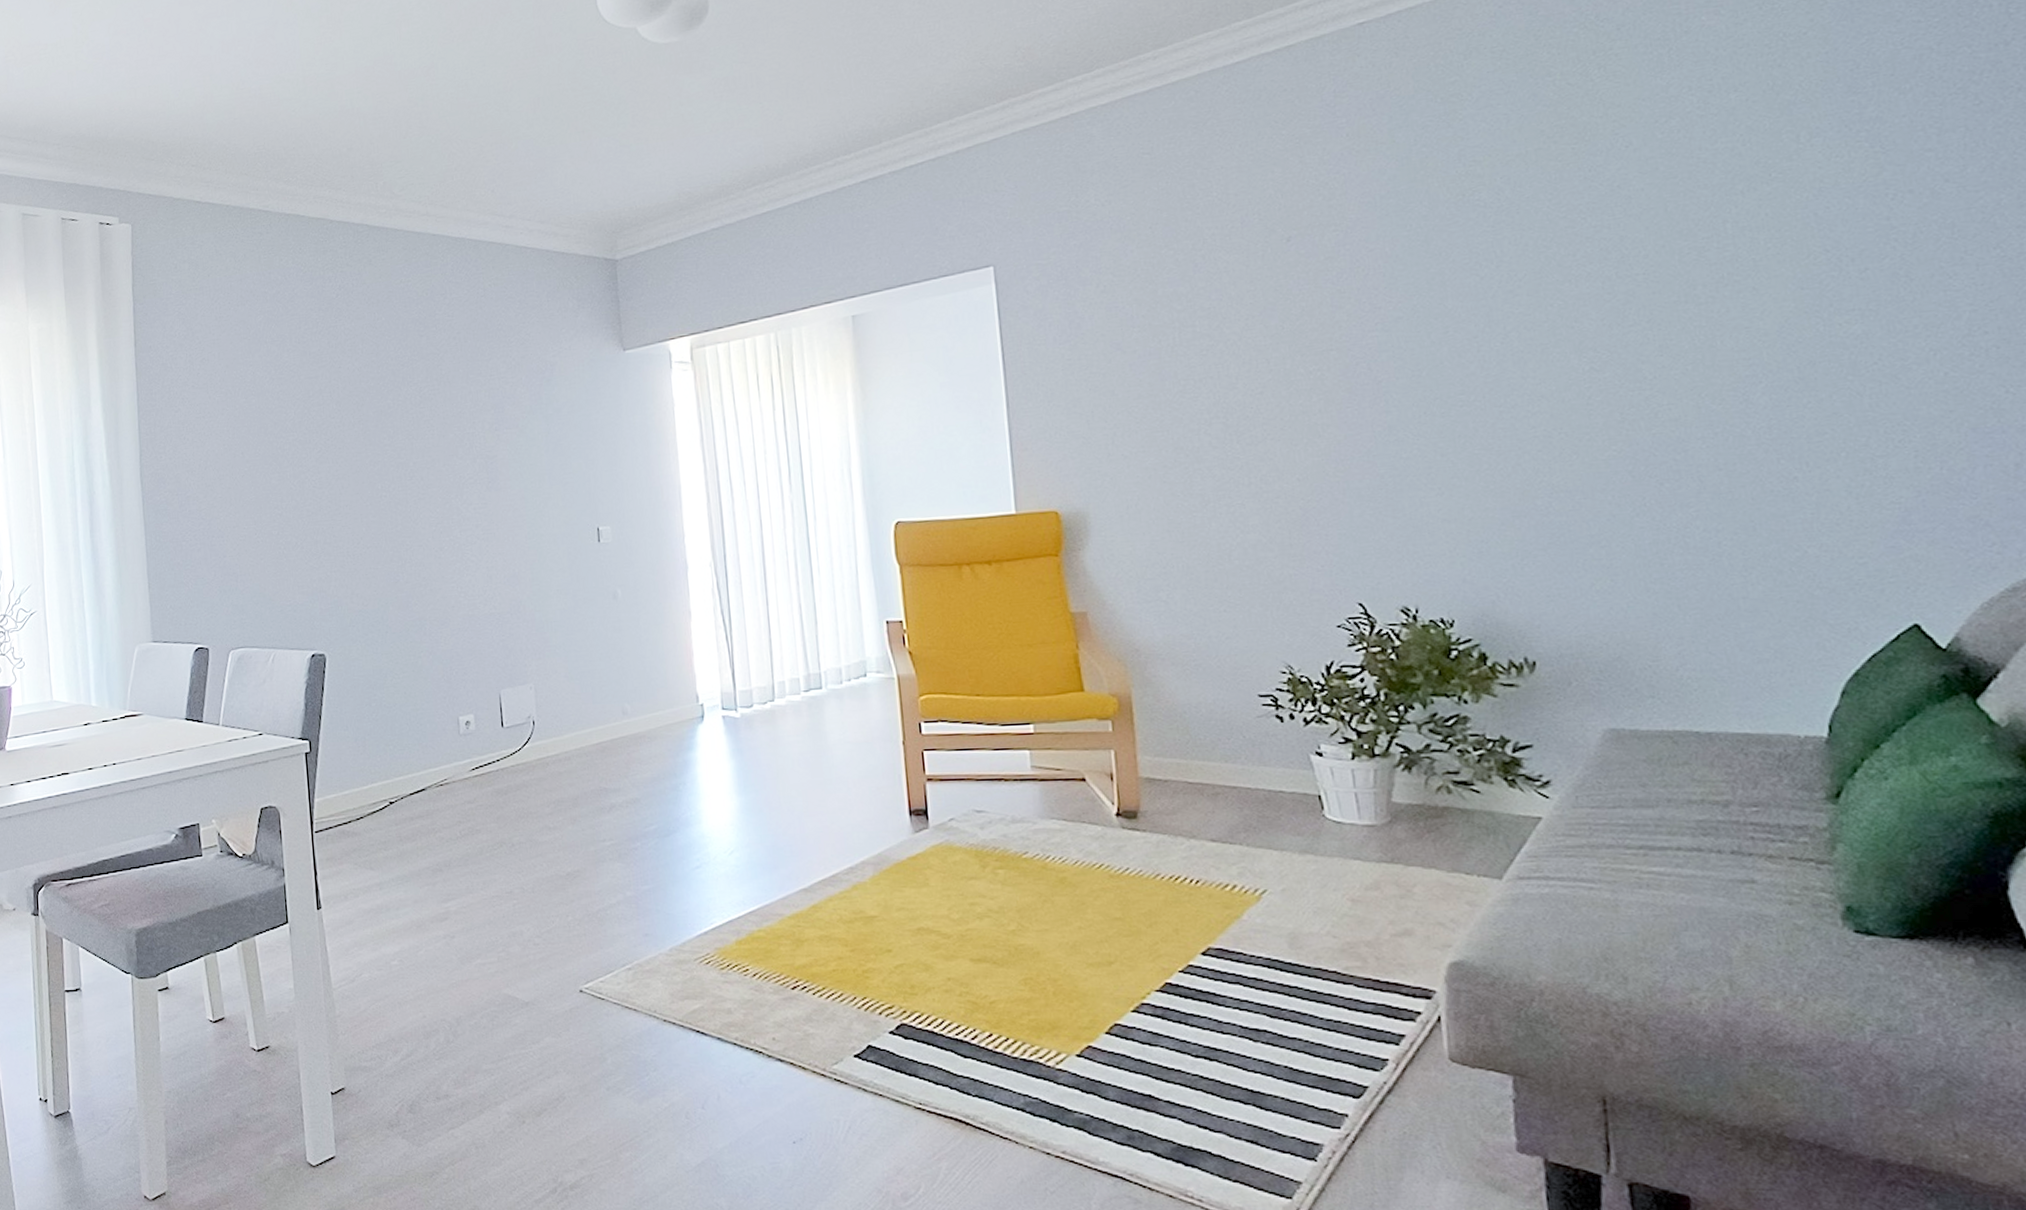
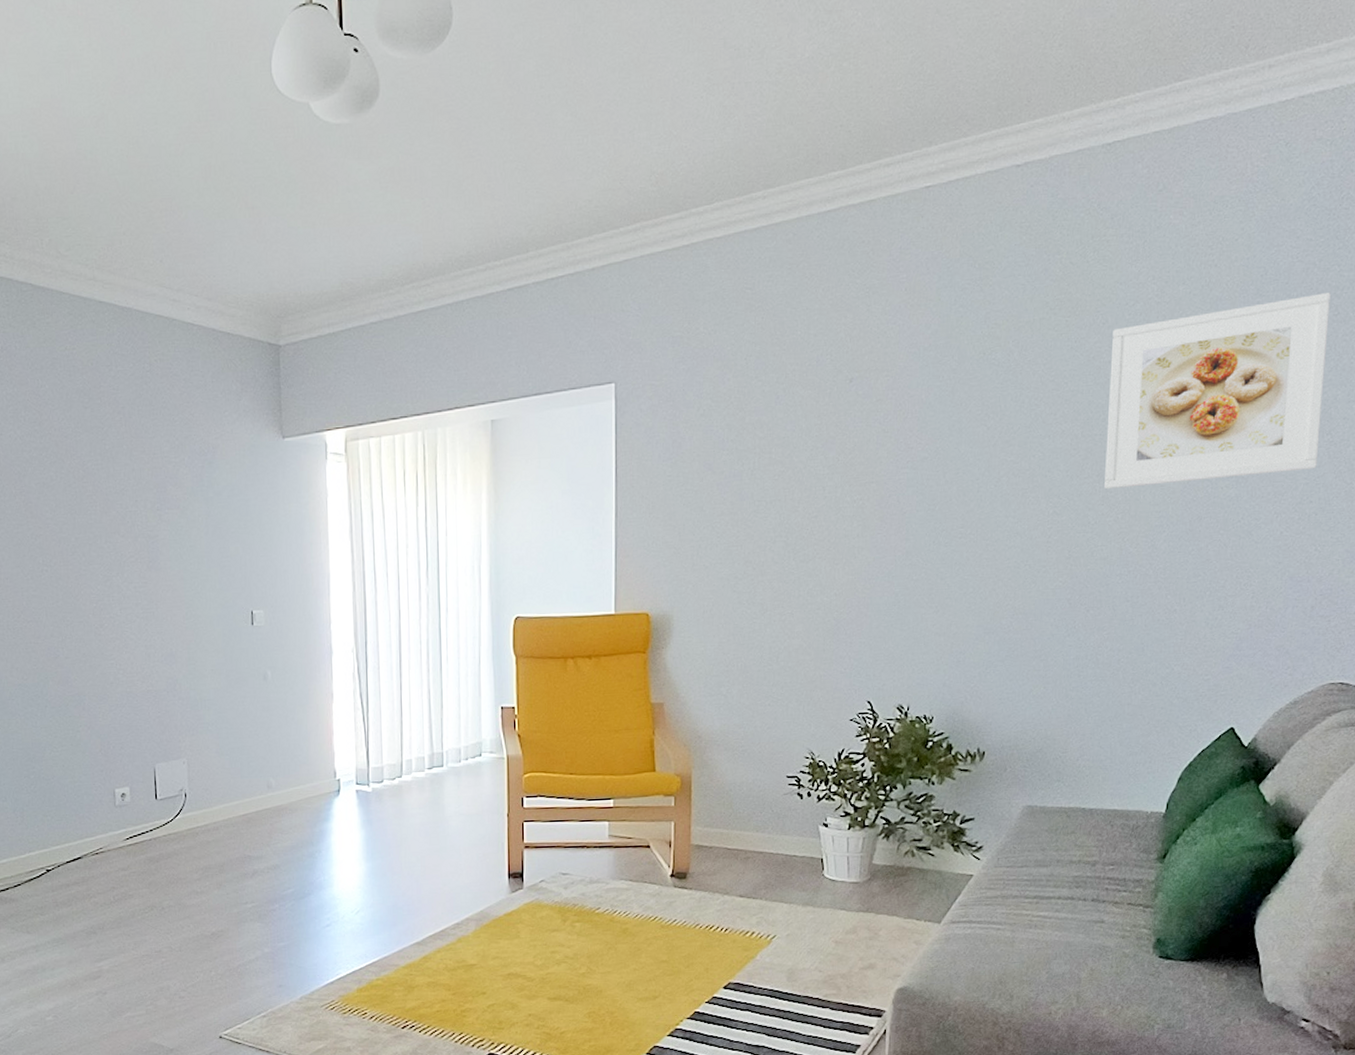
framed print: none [1641,78,1986,338] -> present [1104,292,1331,490]

